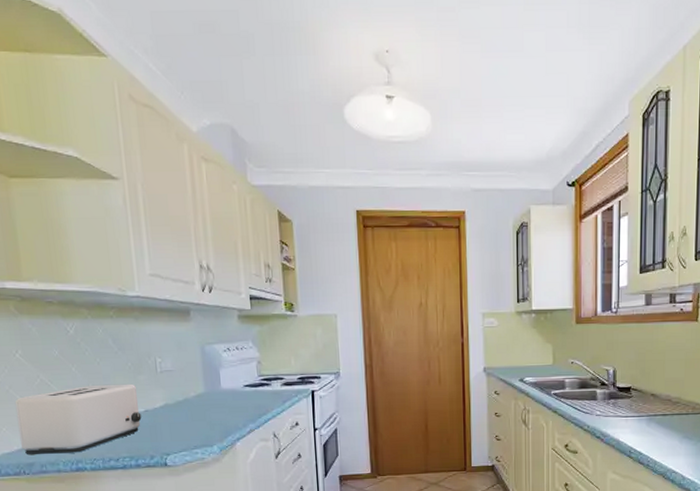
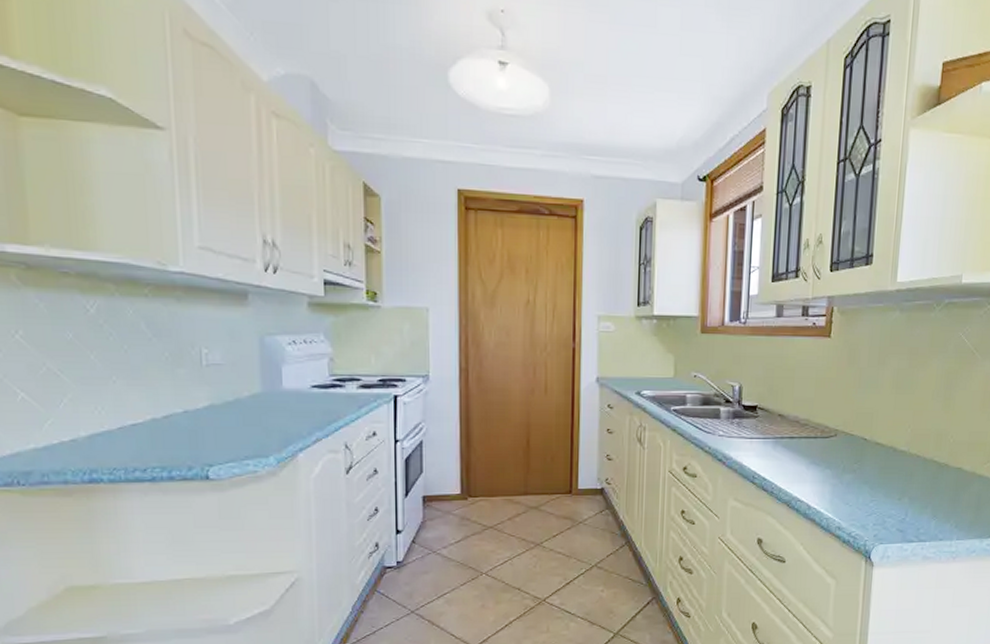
toaster: present [14,383,142,454] -> none [10,377,179,460]

